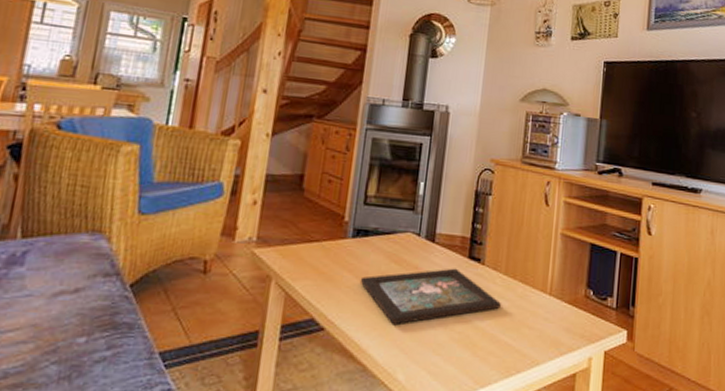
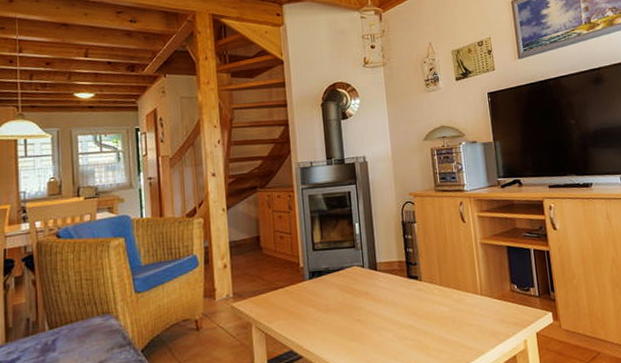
decorative tray: present [360,268,501,326] -> none [323,288,442,344]

